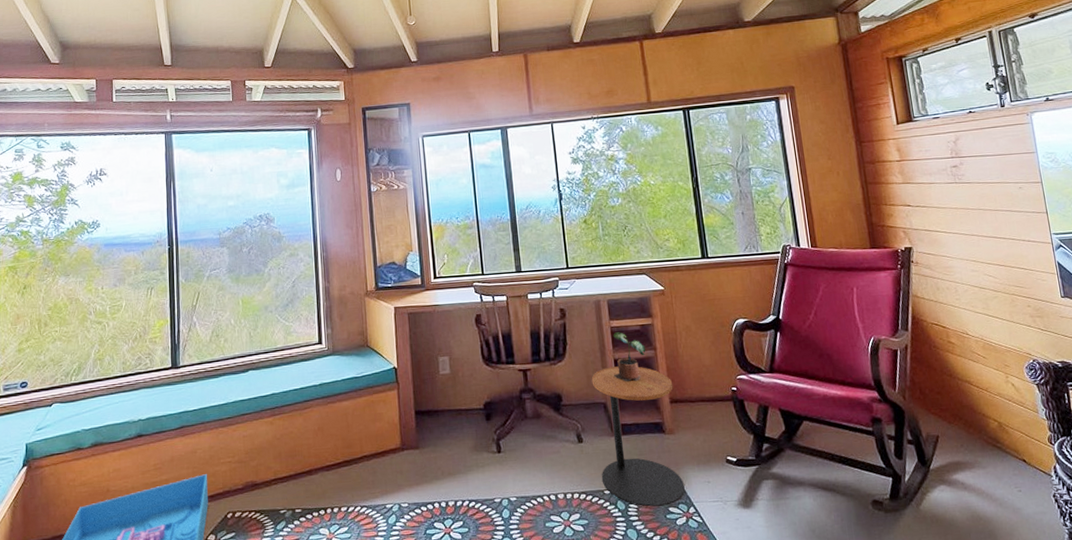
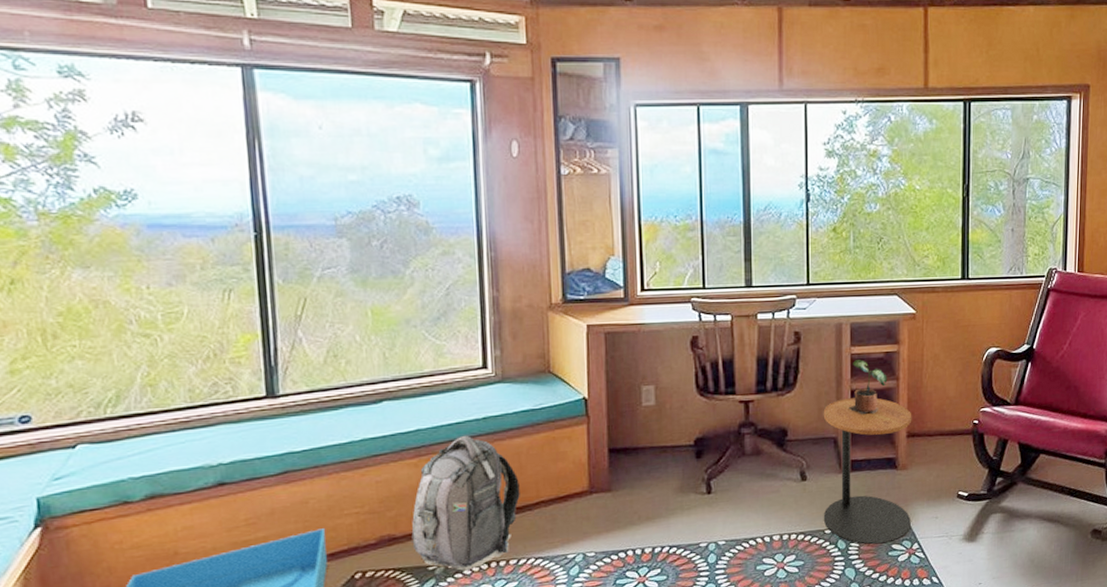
backpack: none [267,398,348,515] -> present [410,435,520,571]

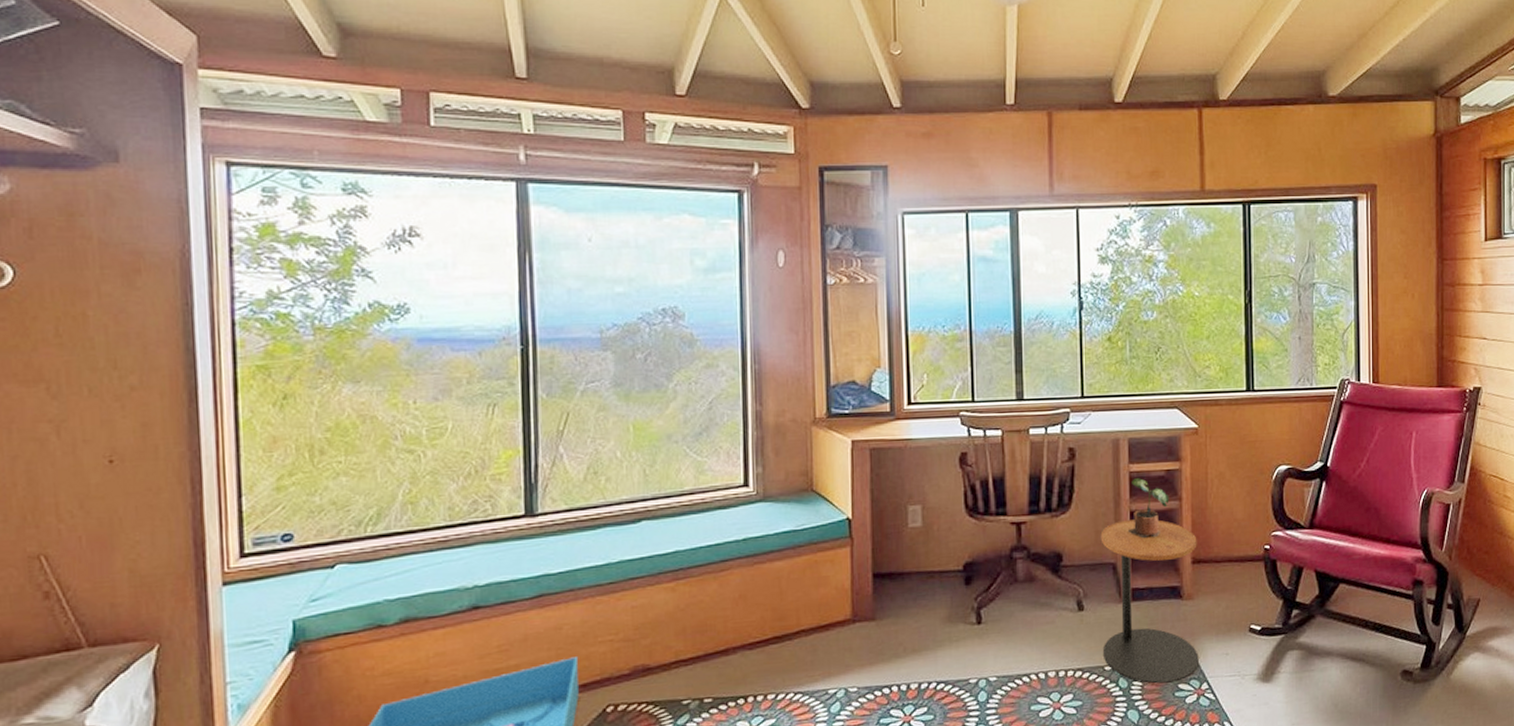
backpack: present [410,435,520,571] -> none [665,557,780,705]

